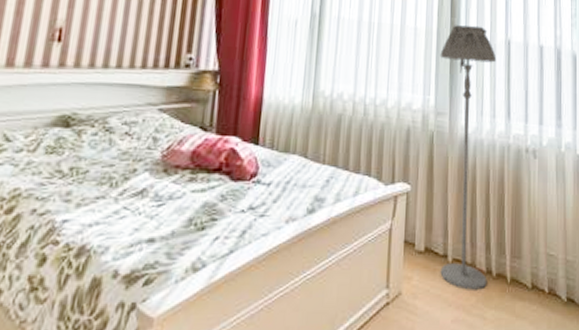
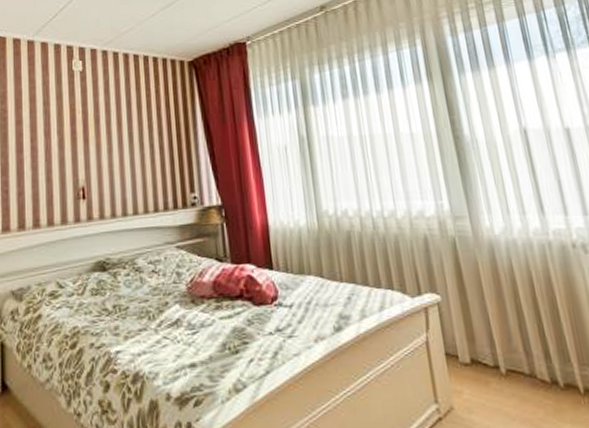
floor lamp: present [440,25,497,290] -> none [444,119,555,403]

